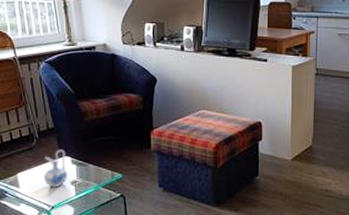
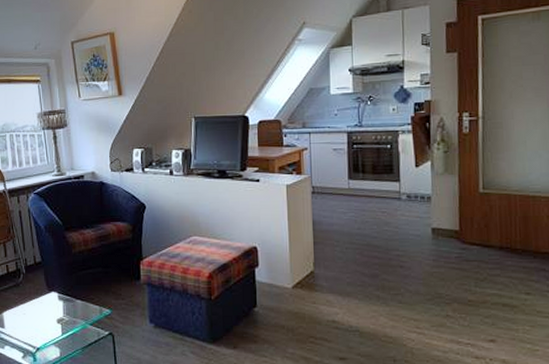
ceramic pitcher: present [43,149,69,188] -> none [29,284,55,327]

